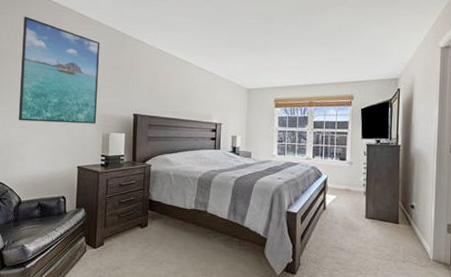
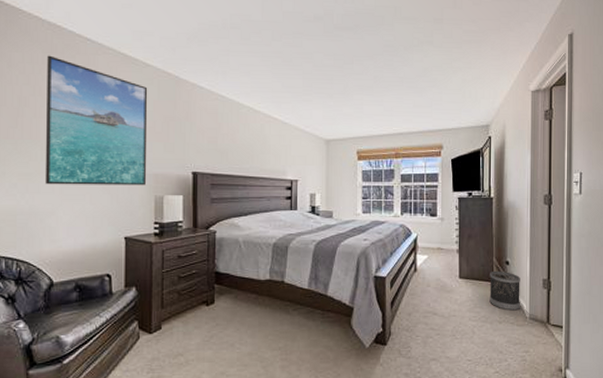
wastebasket: none [394,213,425,252] -> present [489,270,520,311]

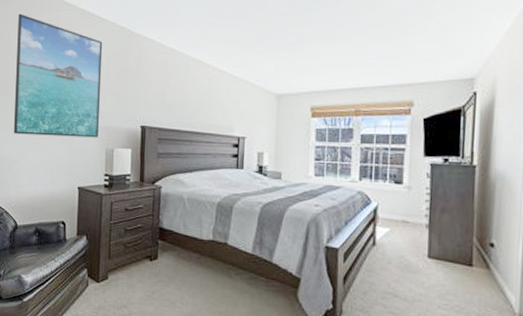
wastebasket: present [489,270,520,311] -> none [466,253,509,304]

